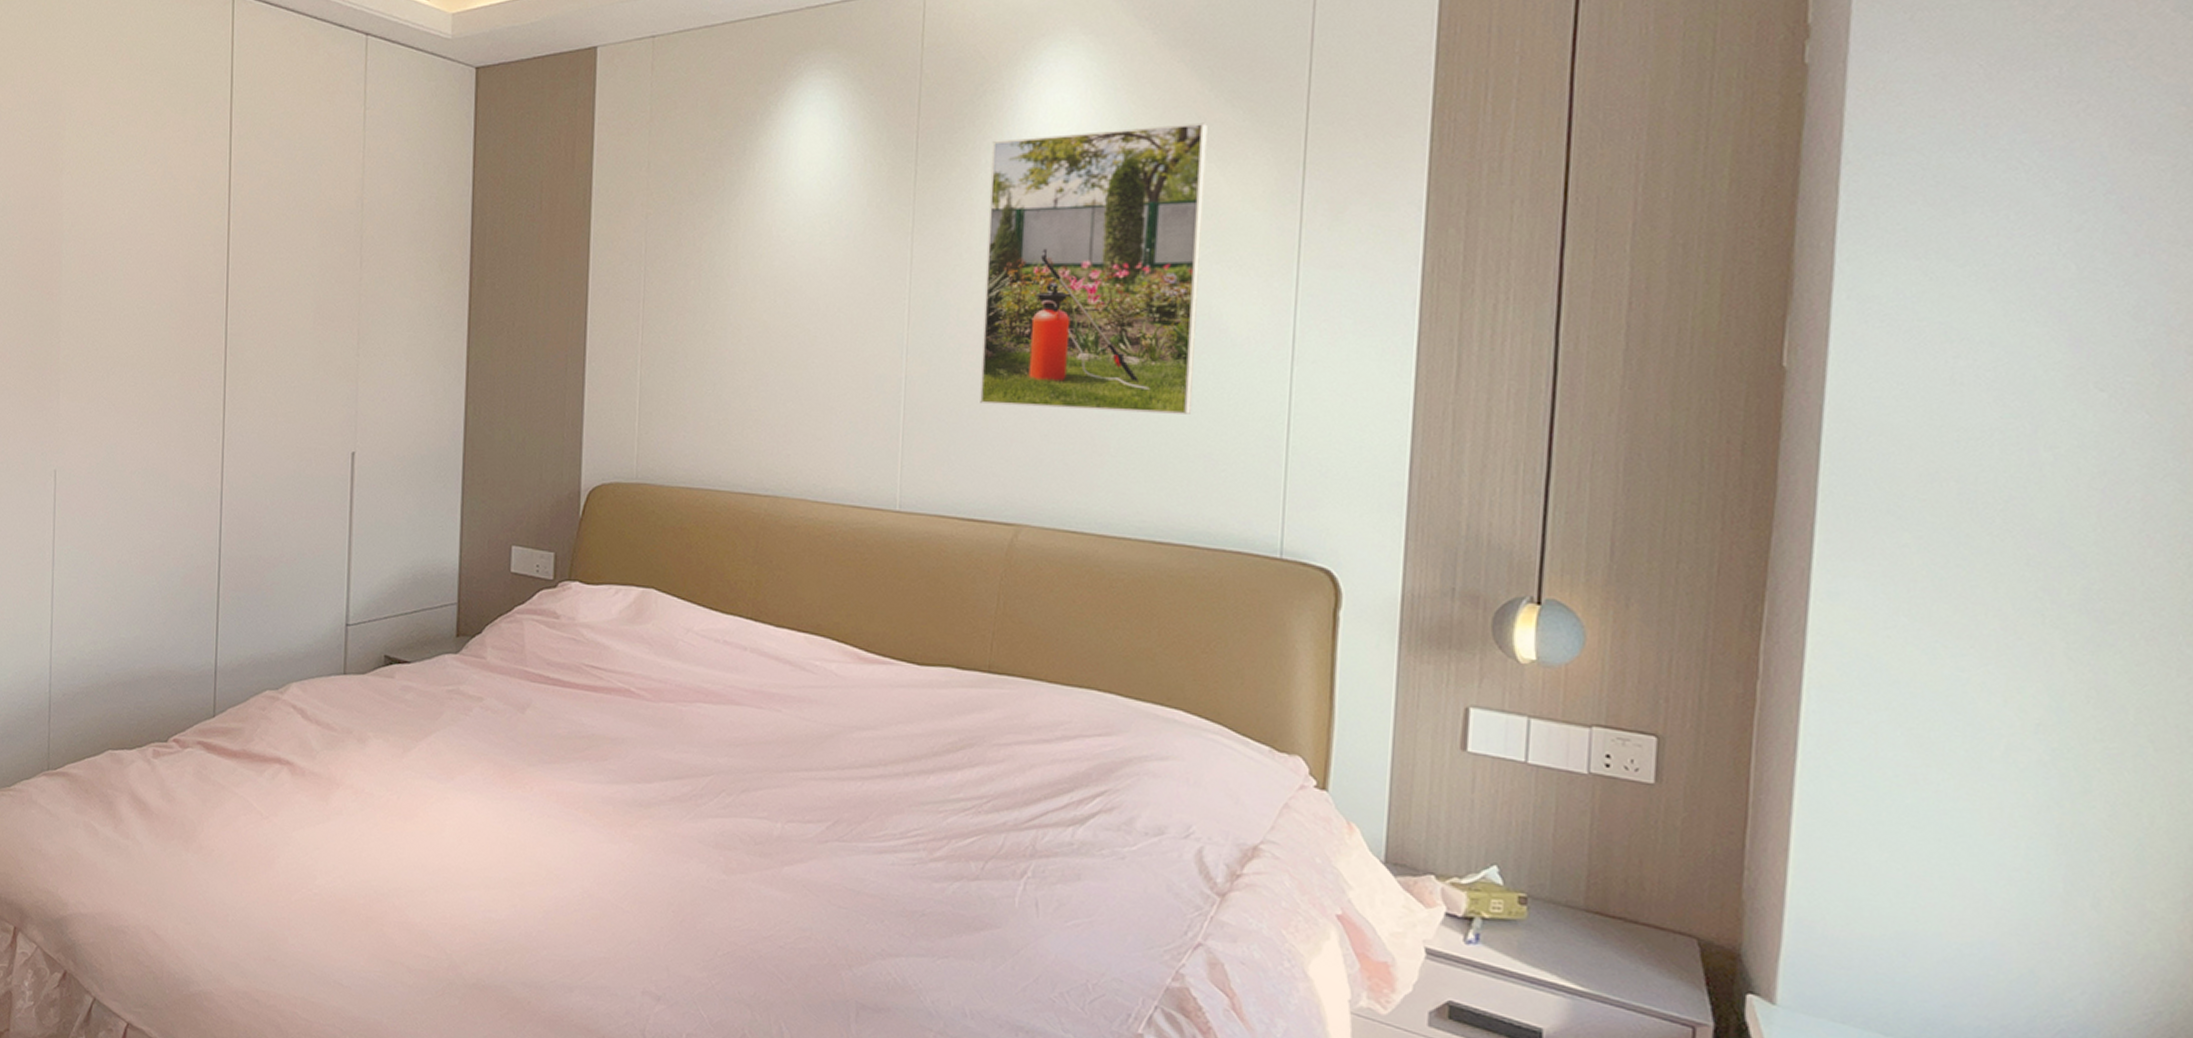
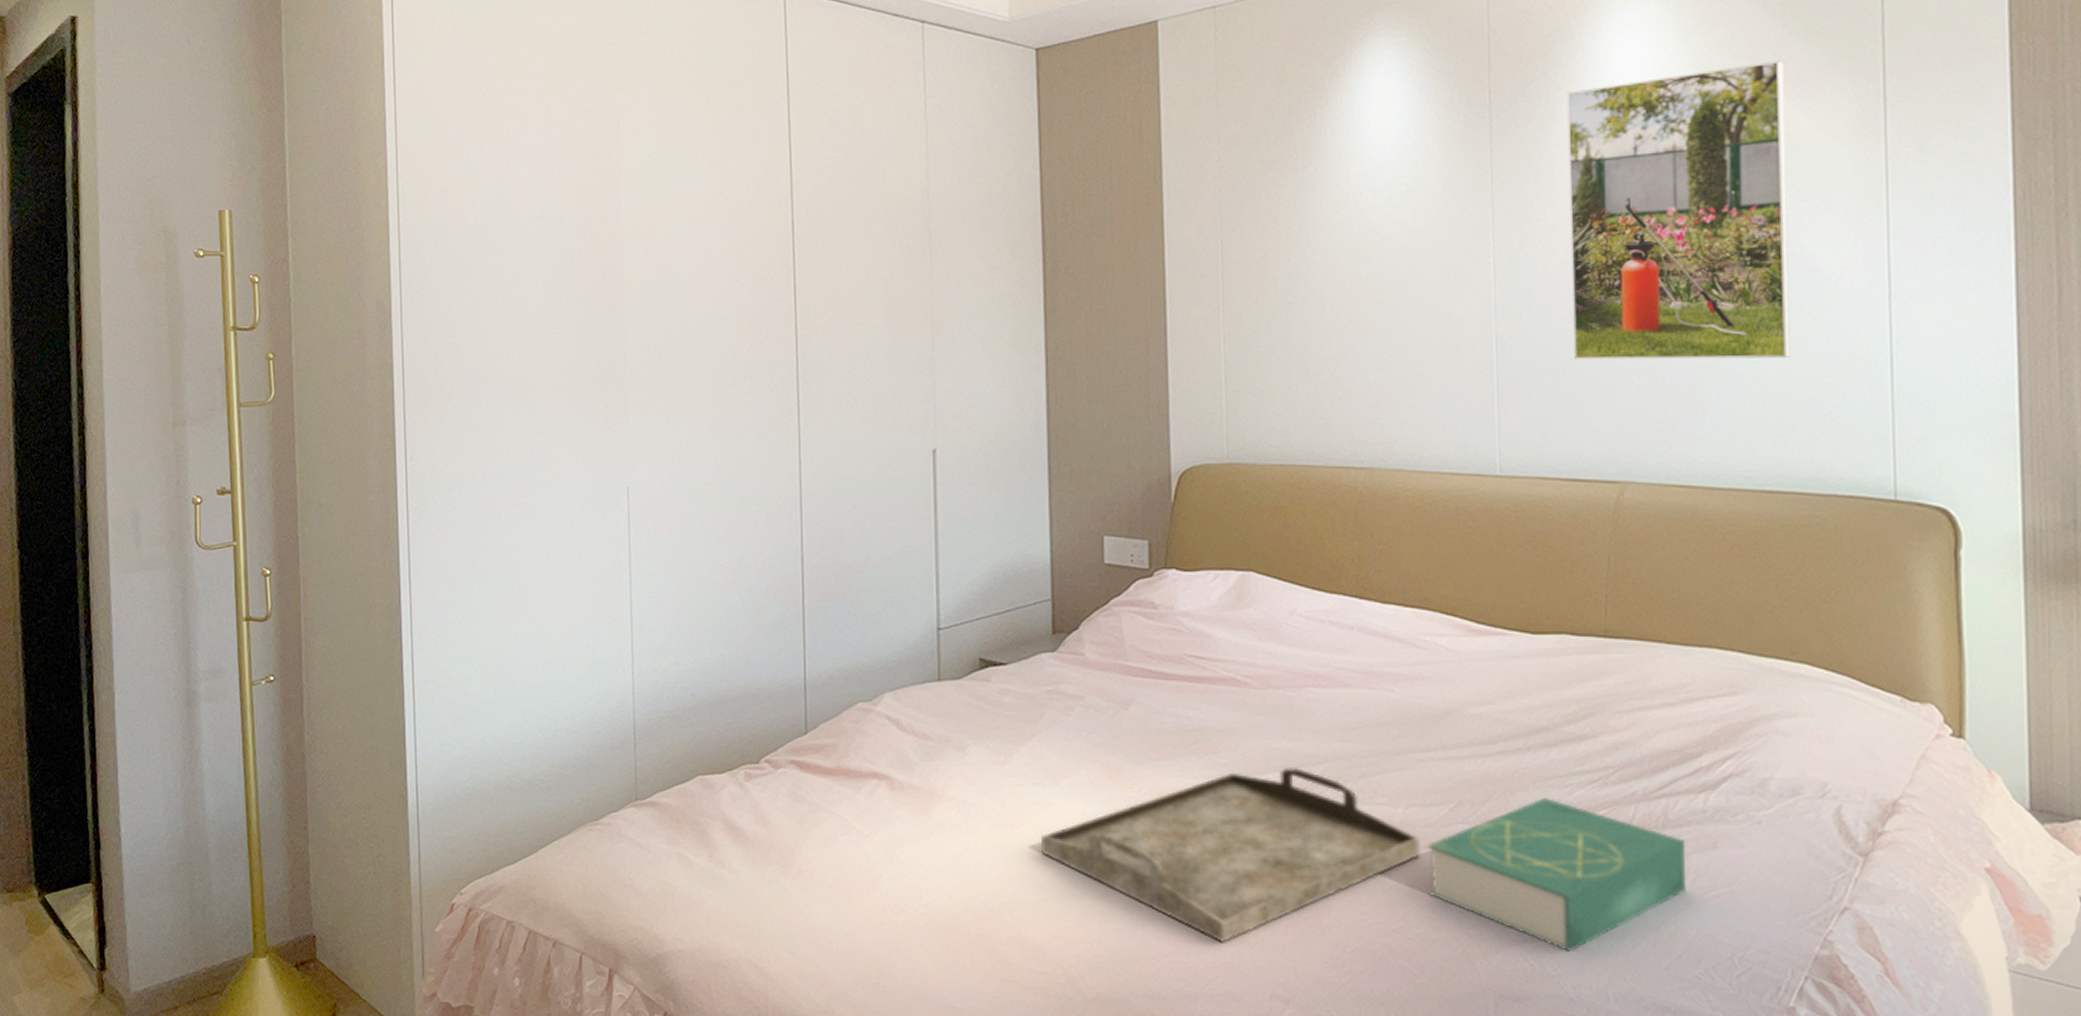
serving tray: none [433,778,798,939] -> present [1041,768,1422,942]
book: none [801,822,1051,969] -> present [1428,798,1687,952]

